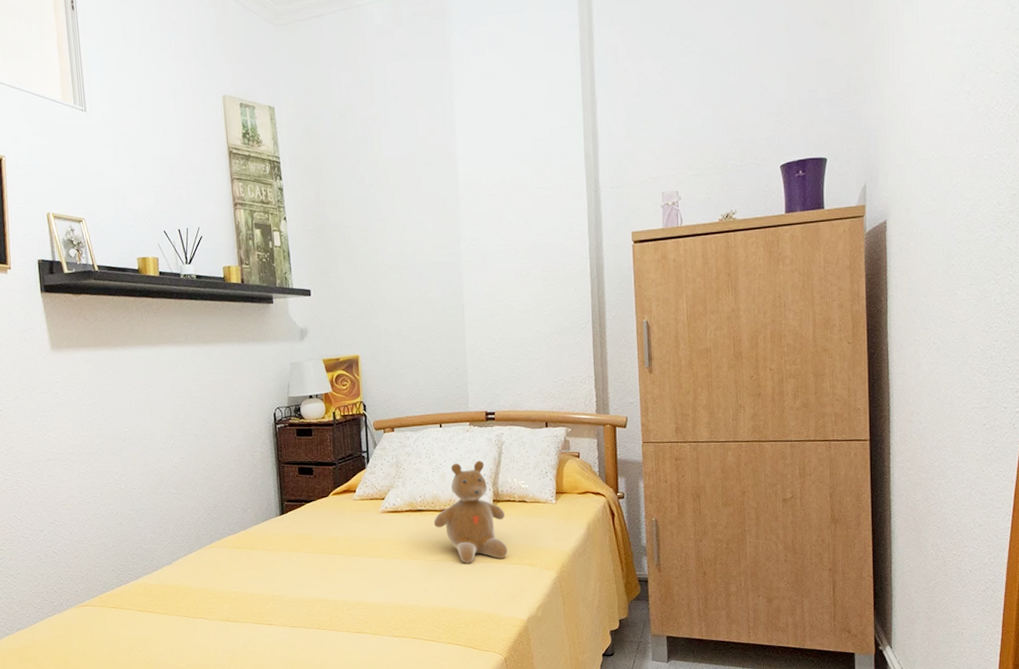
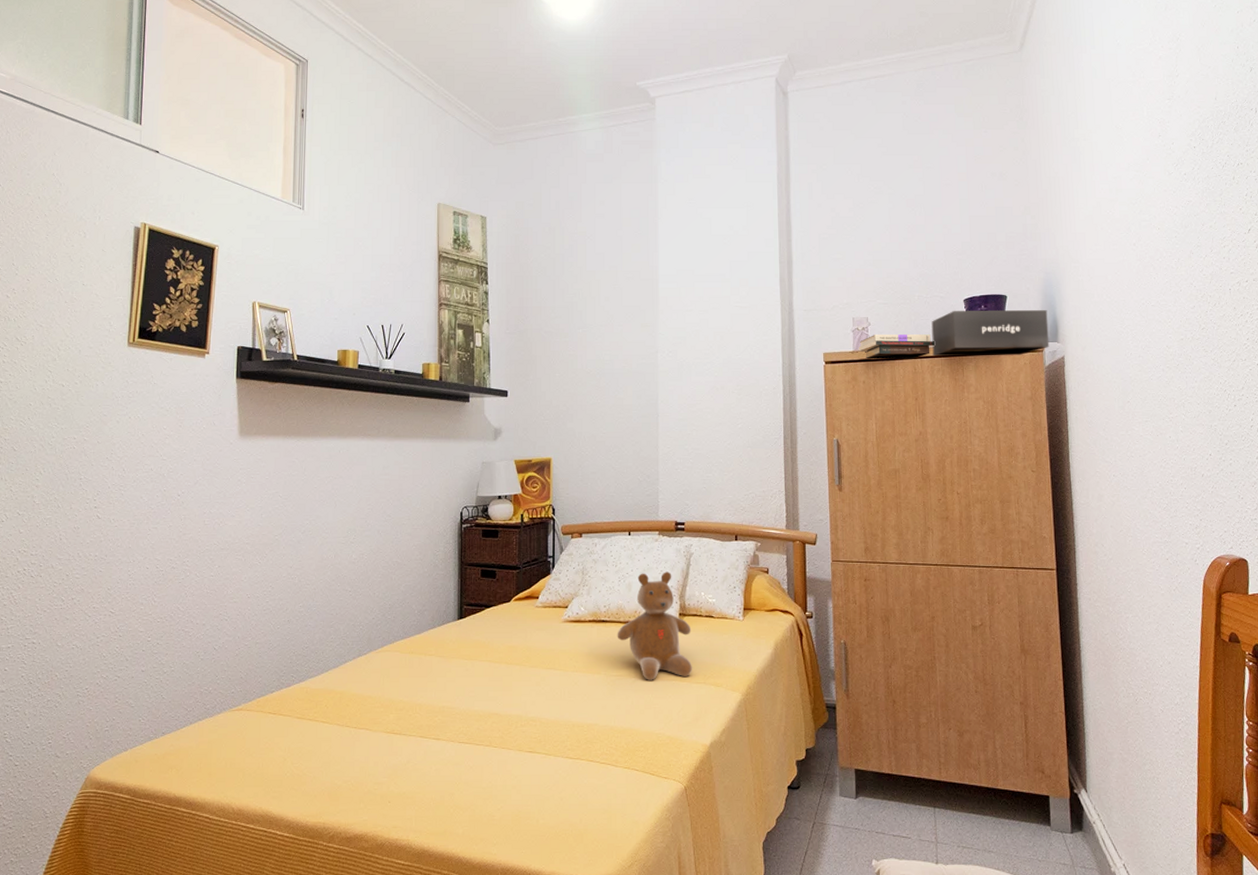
books: none [668,205,749,236] -> present [858,334,935,359]
box: none [745,171,871,229] -> present [931,309,1049,357]

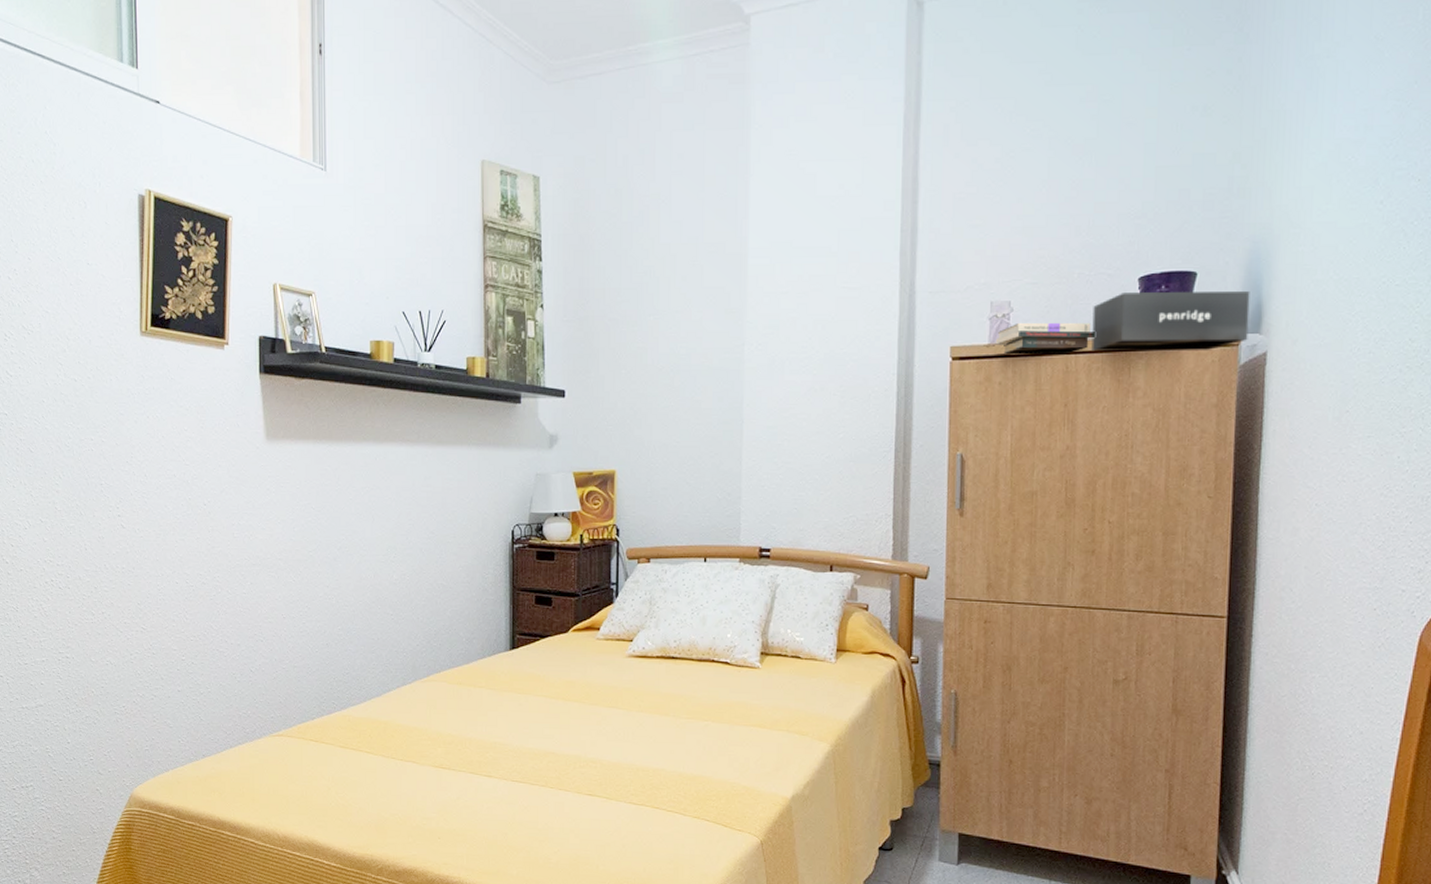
stuffed bear: present [617,571,692,680] -> none [688,604,774,725]

